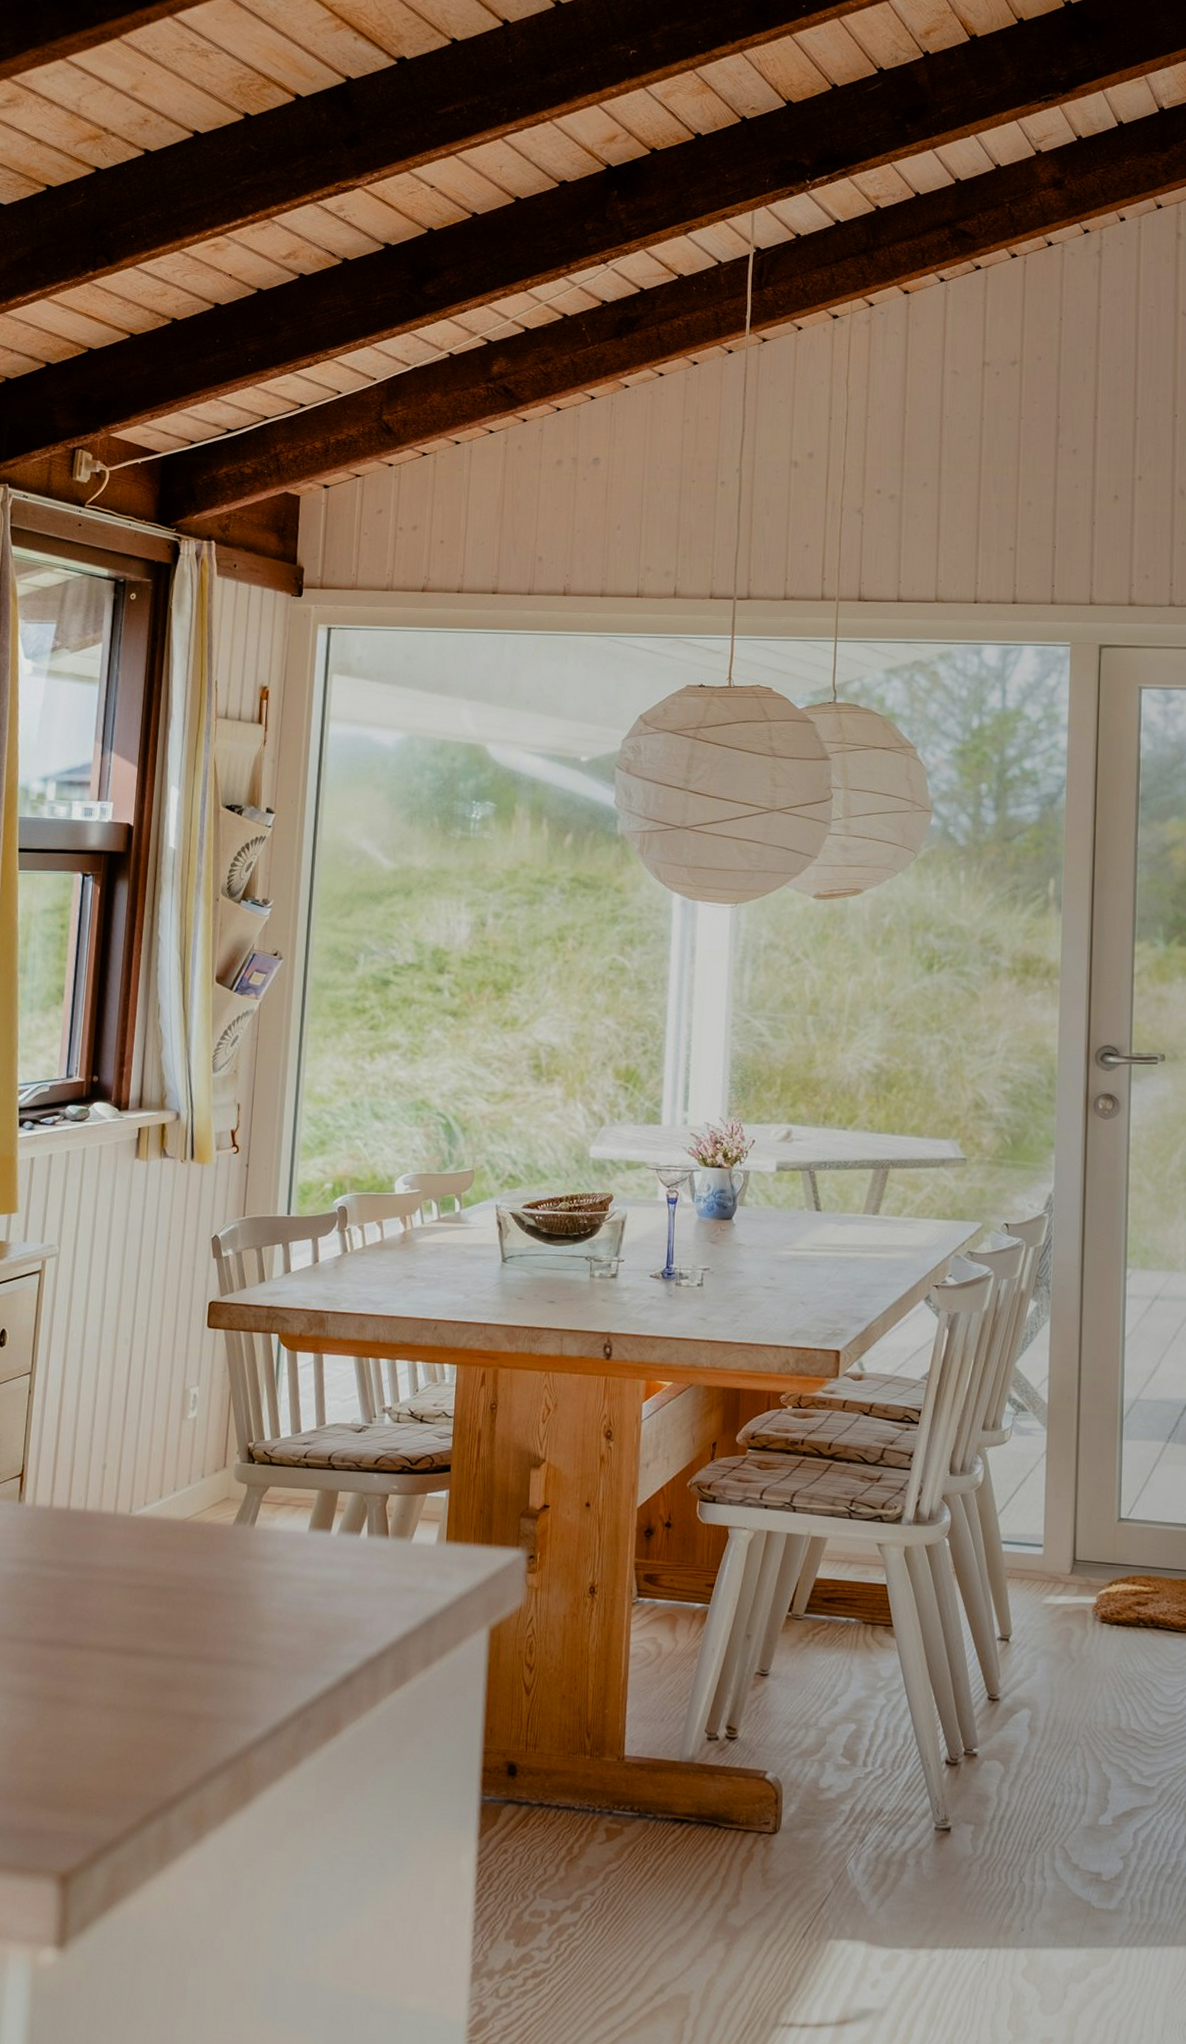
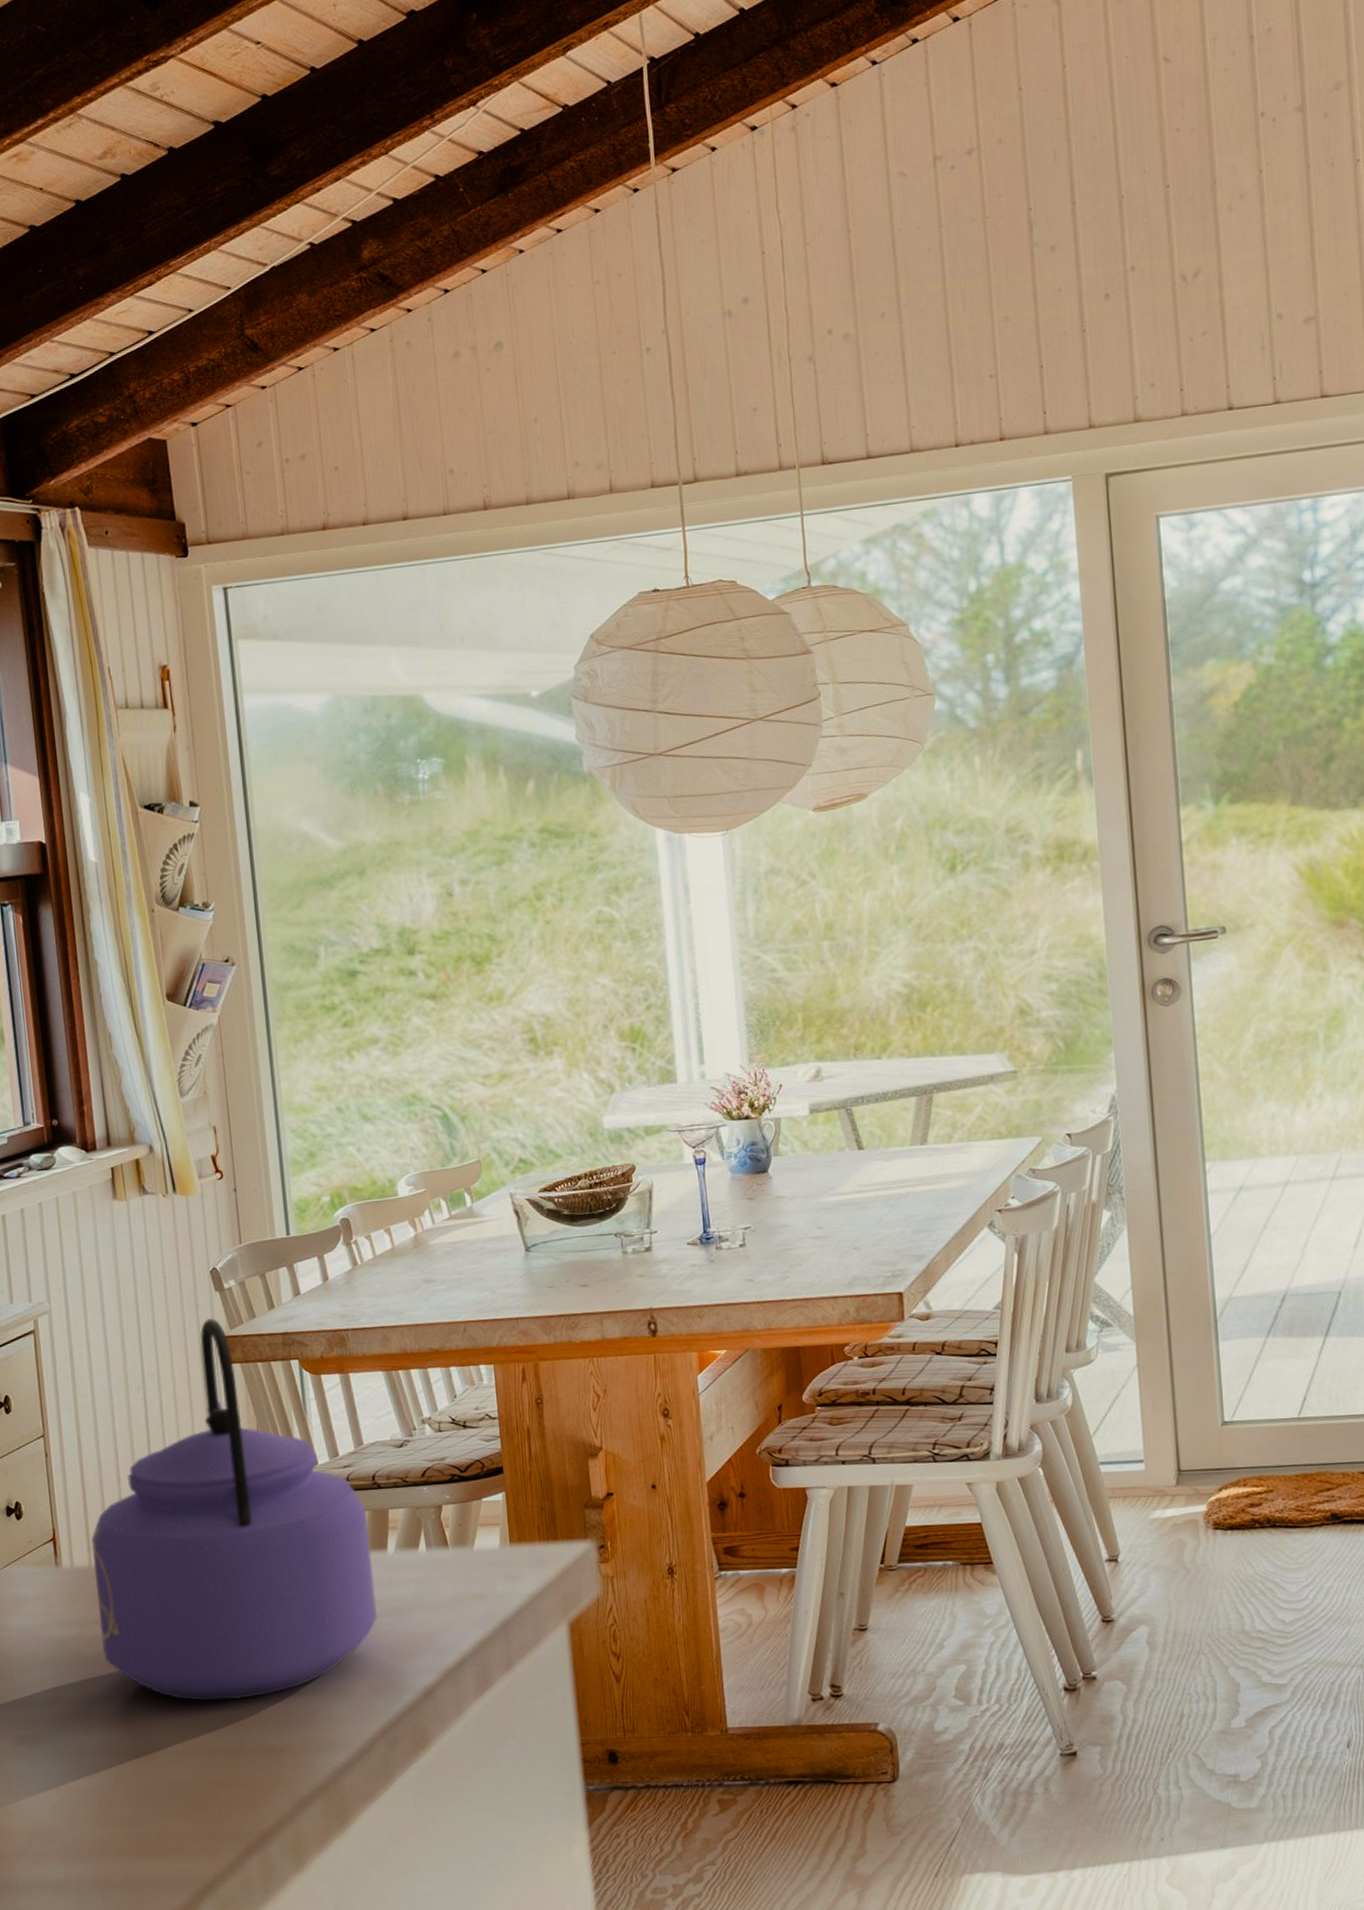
kettle: none [48,1283,318,1661] -> present [91,1319,378,1701]

